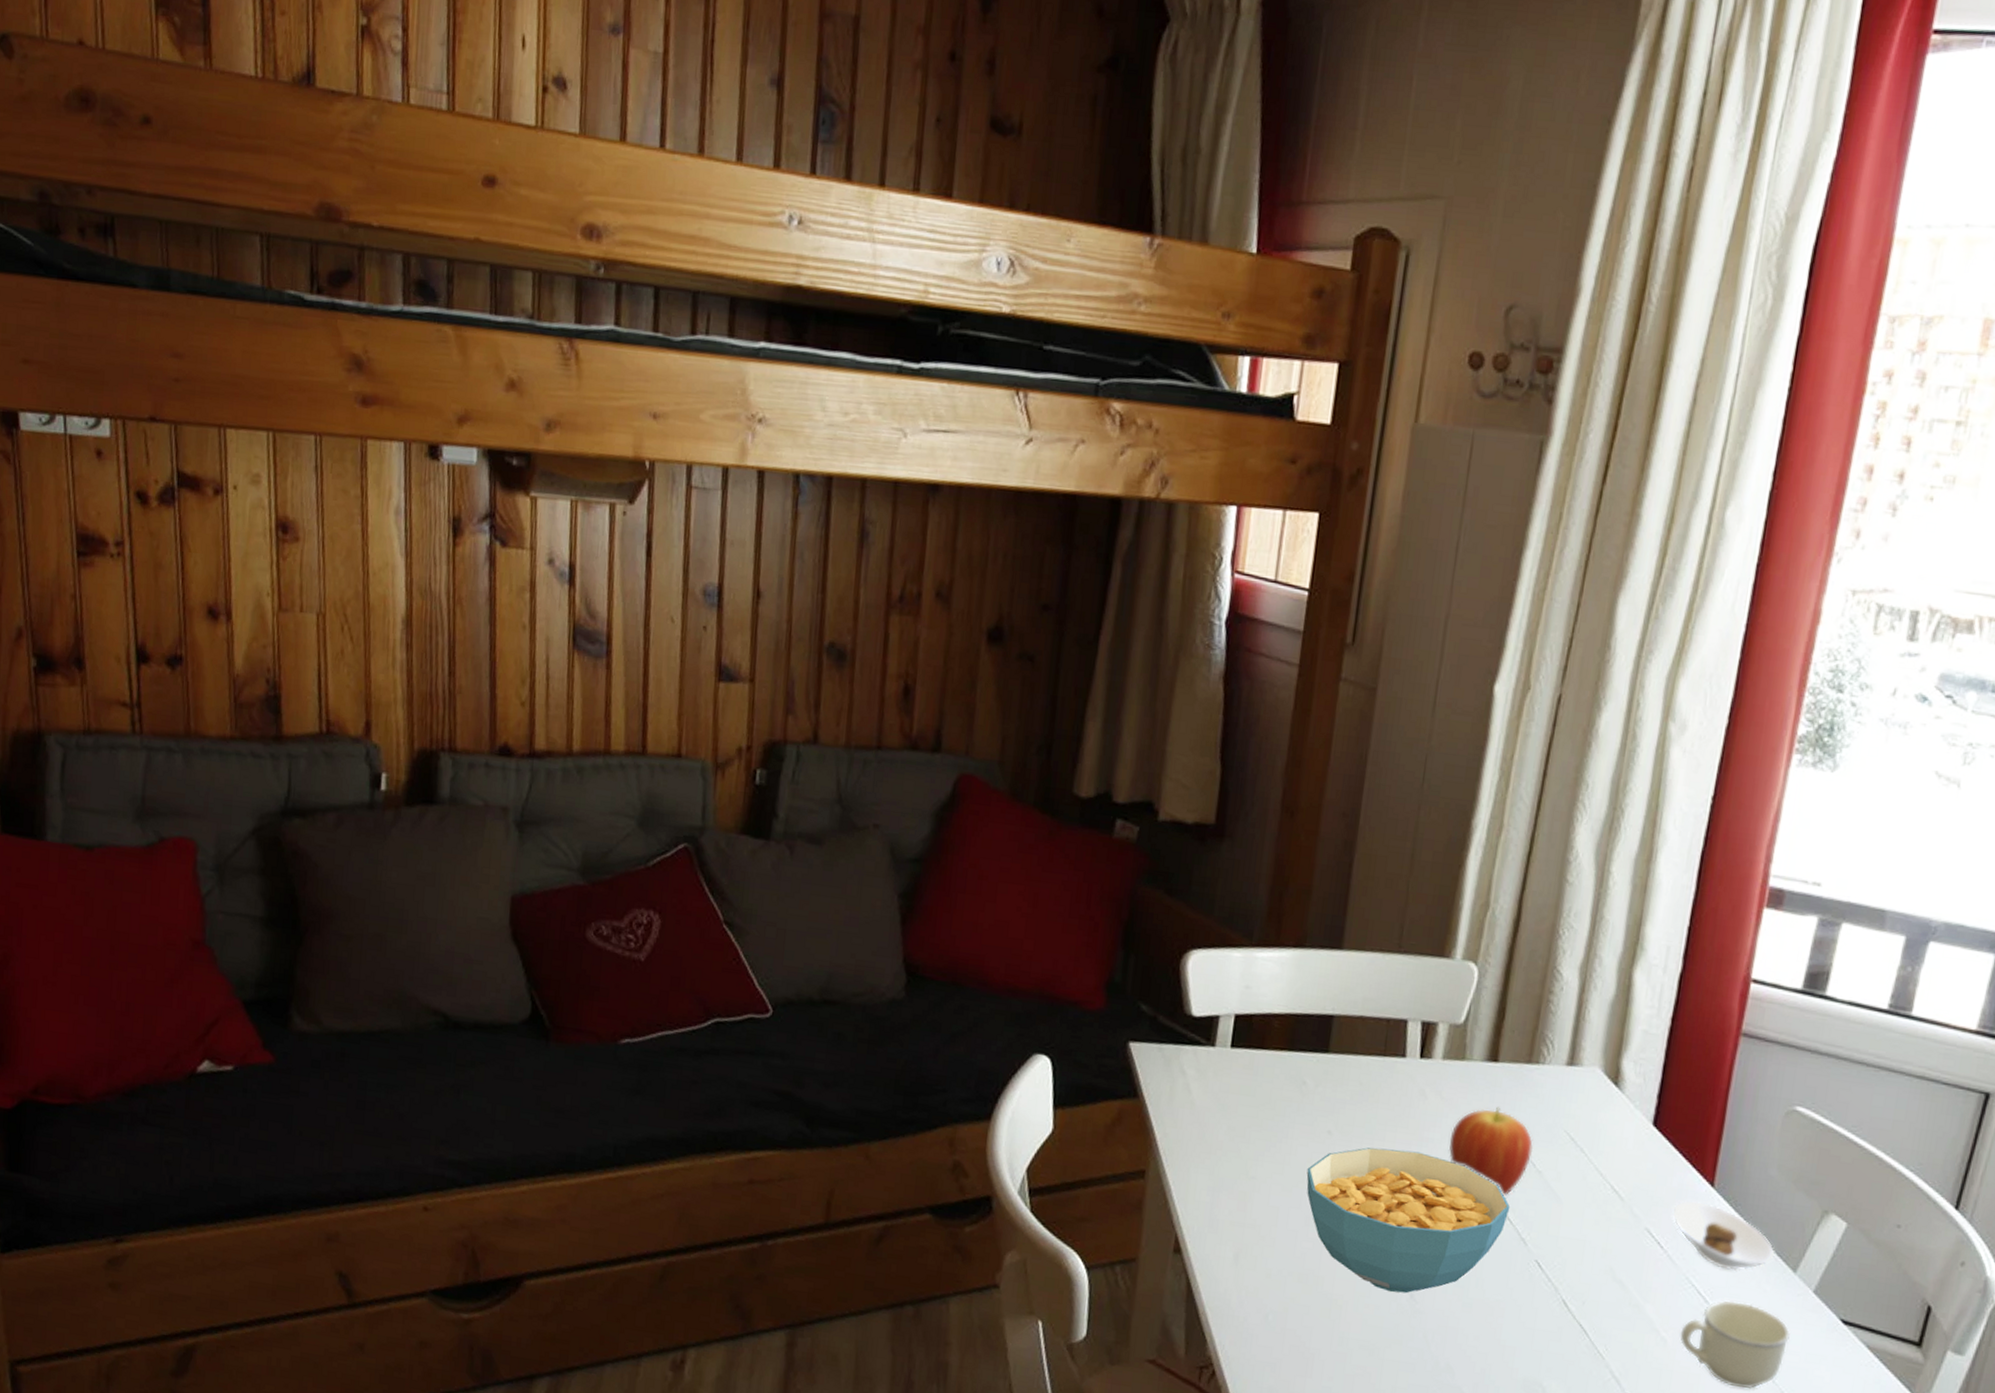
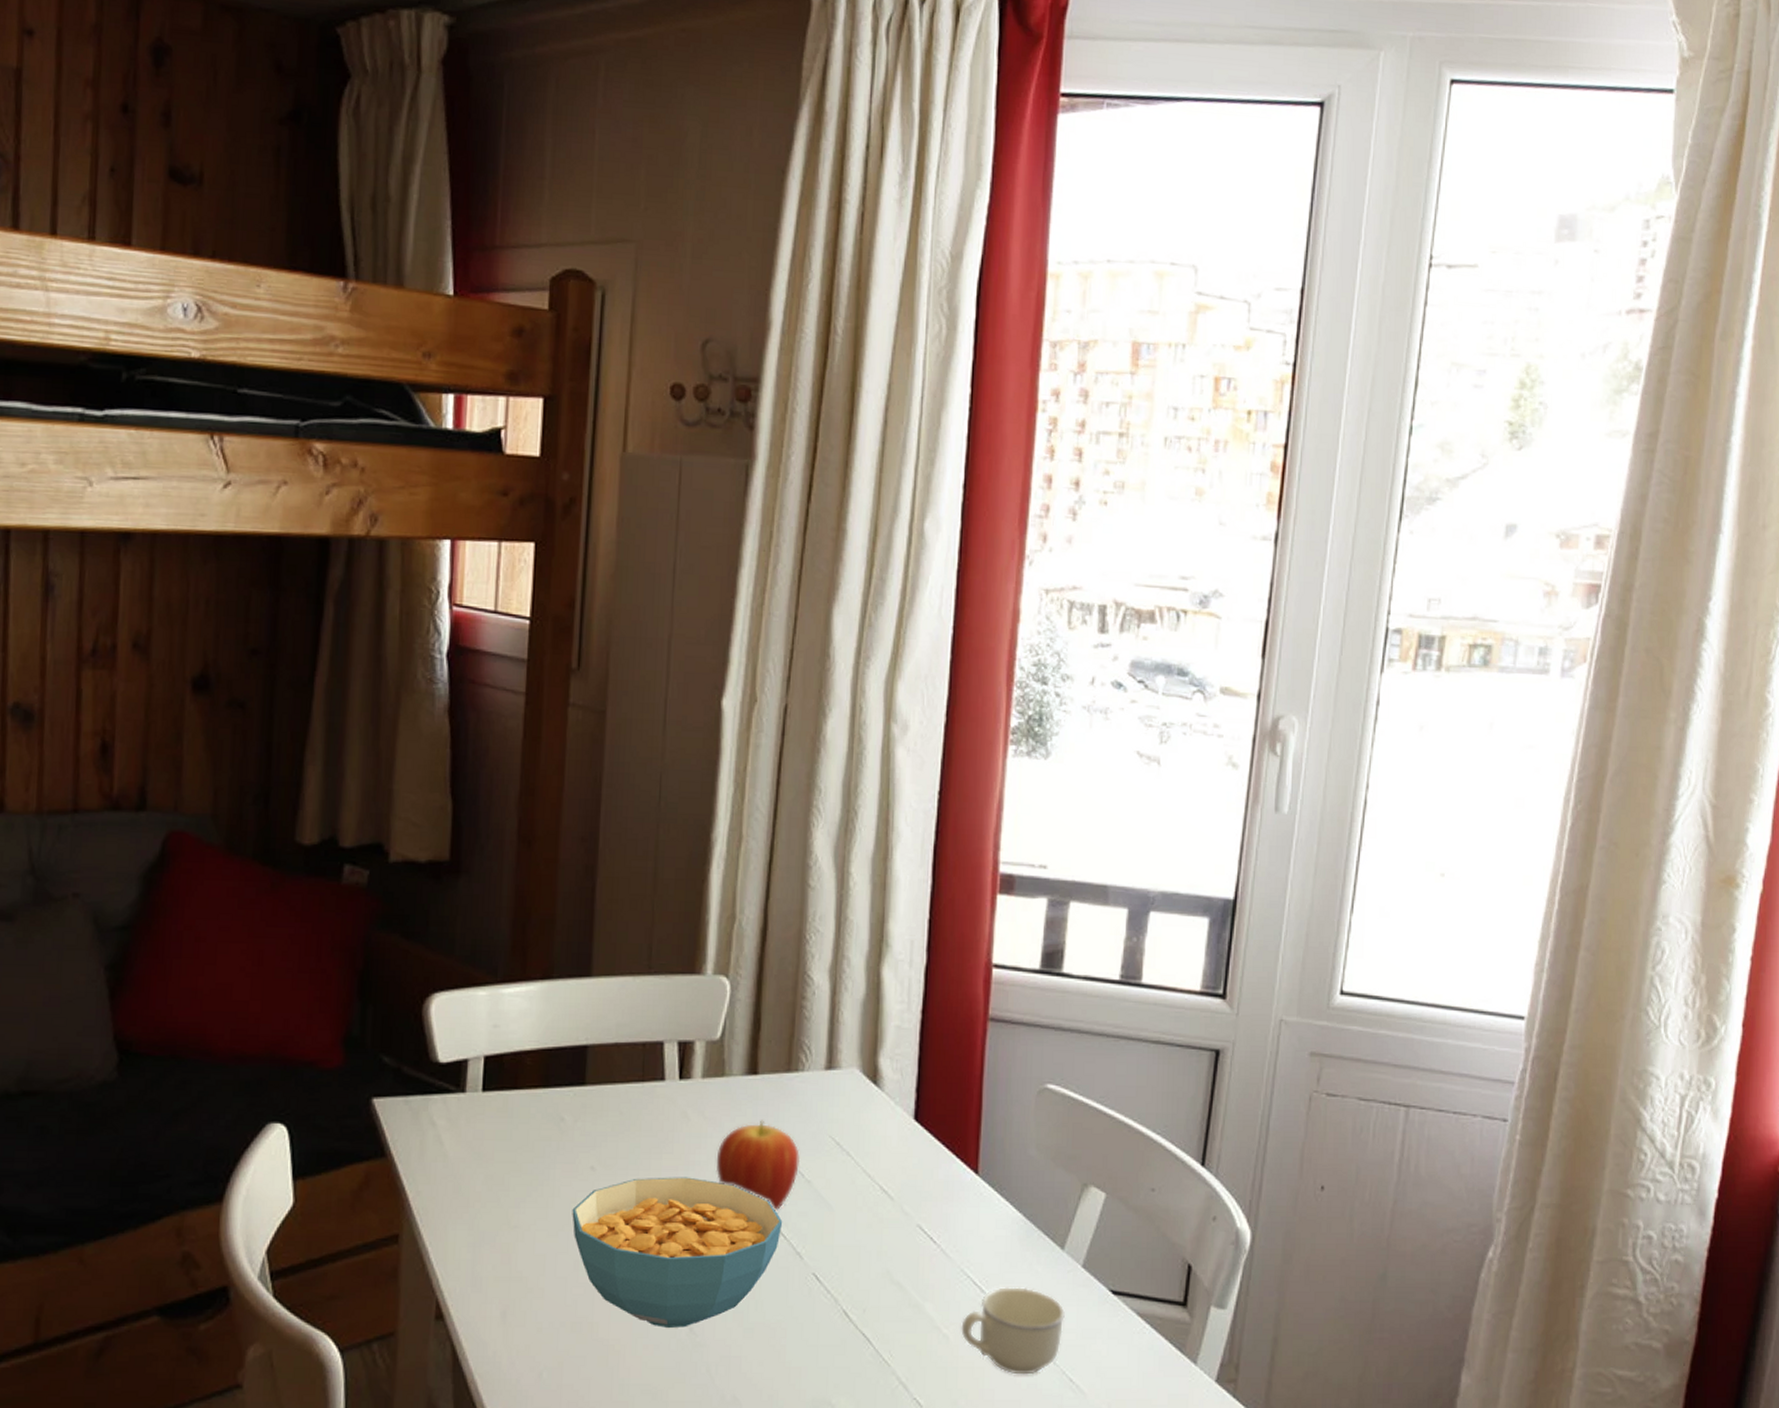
saucer: present [1672,1200,1775,1270] -> none [941,1191,1043,1256]

